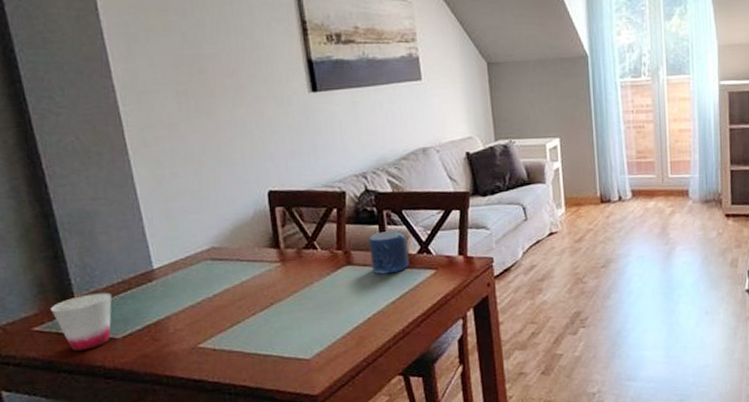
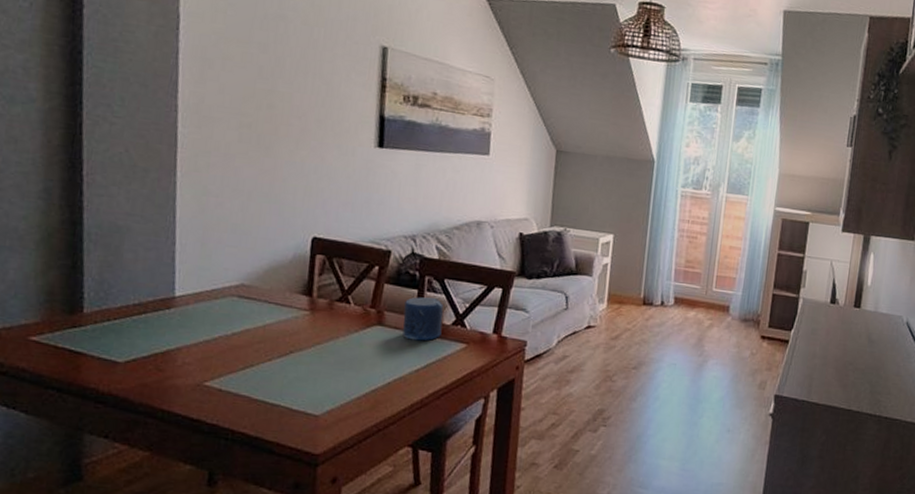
cup: present [50,292,112,351] -> none [54,310,125,369]

